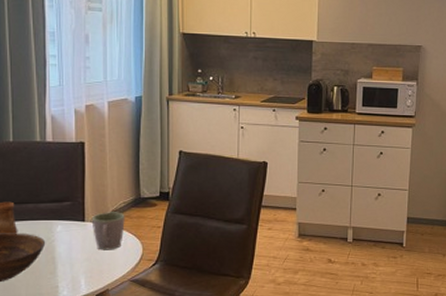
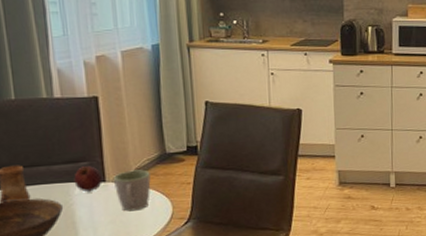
apple: none [57,206,82,230] -> present [74,166,102,193]

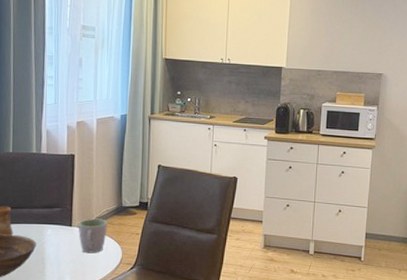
apple: present [74,166,102,193] -> none [48,212,69,234]

